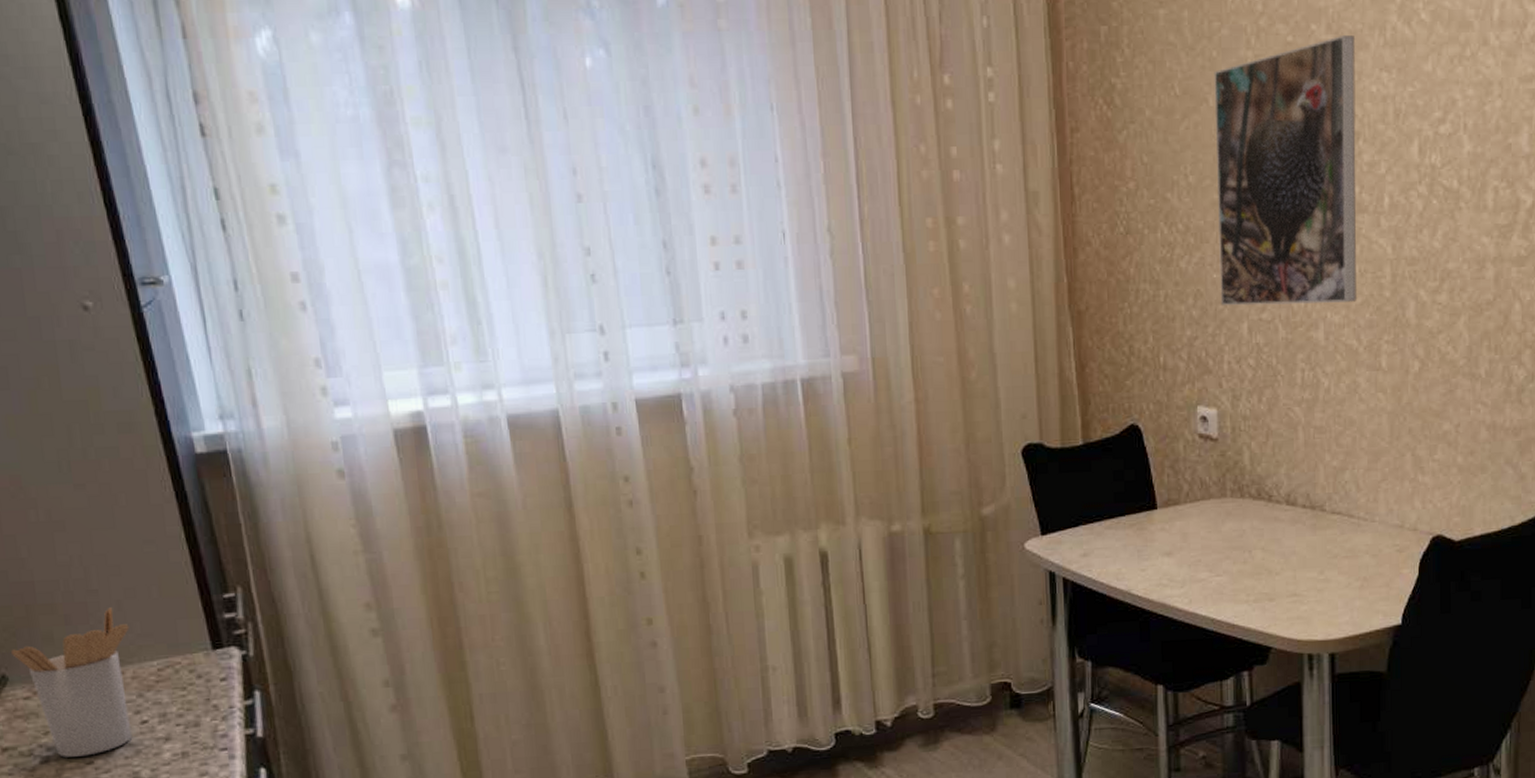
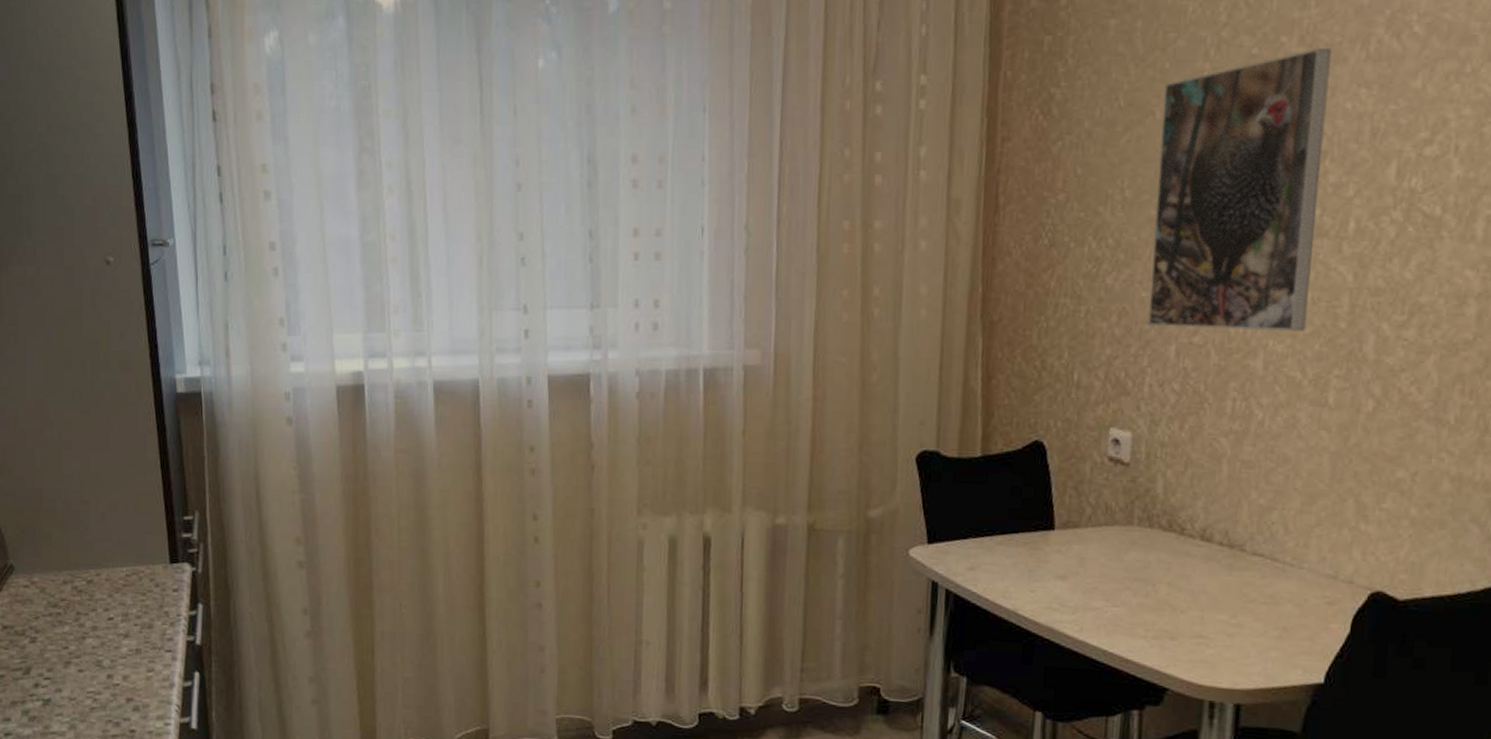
utensil holder: present [10,607,131,758] -> none [18,517,109,642]

